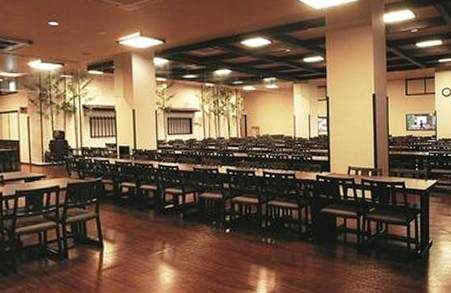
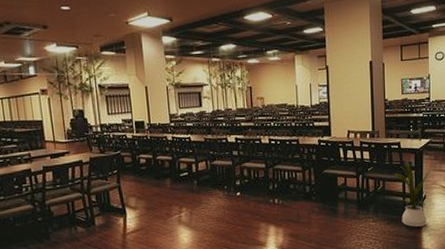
house plant: none [396,205,438,277] -> present [393,163,431,227]

